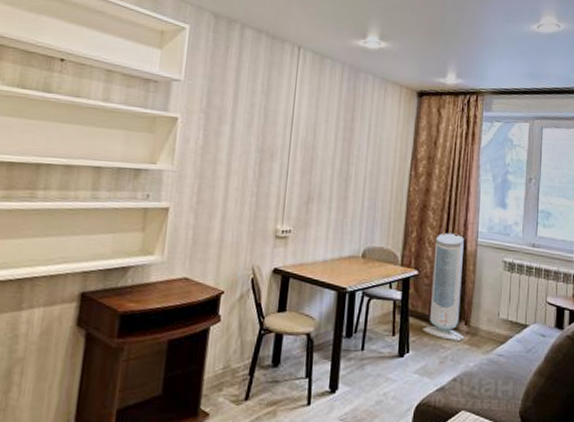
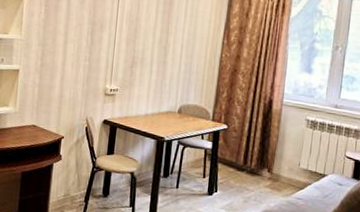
air purifier: present [423,233,465,341] -> none [230,94,270,185]

